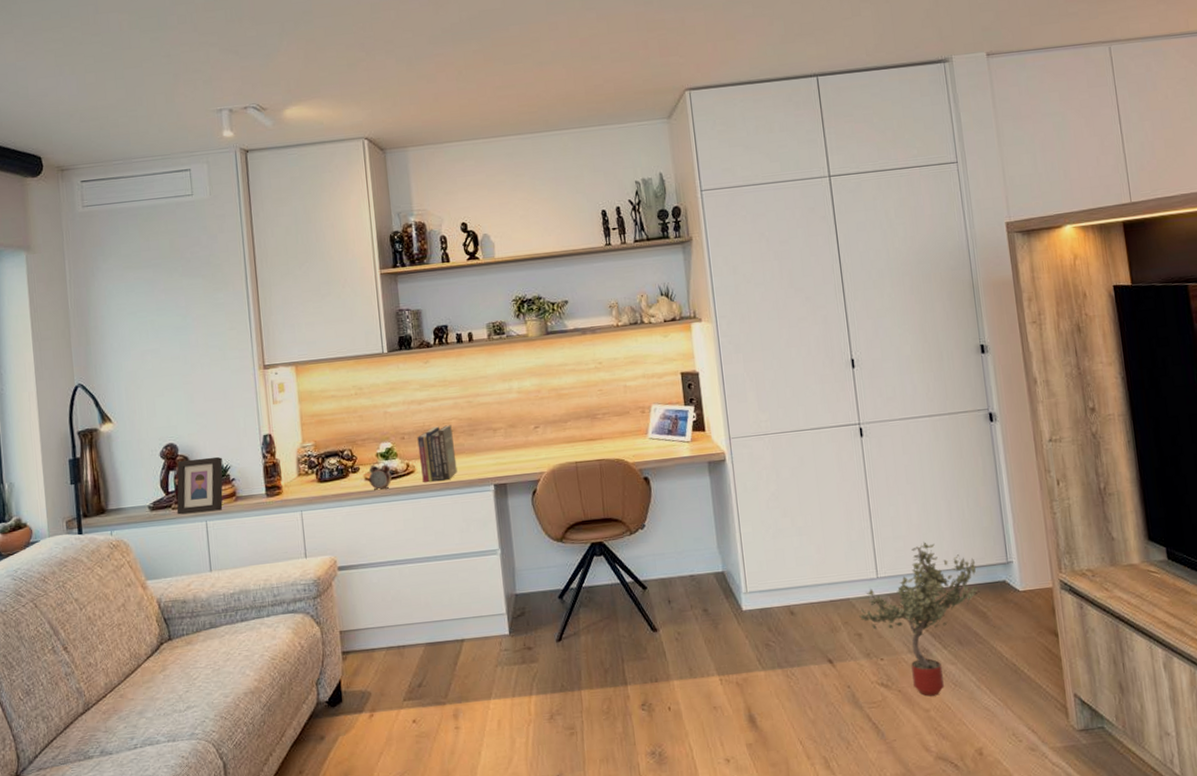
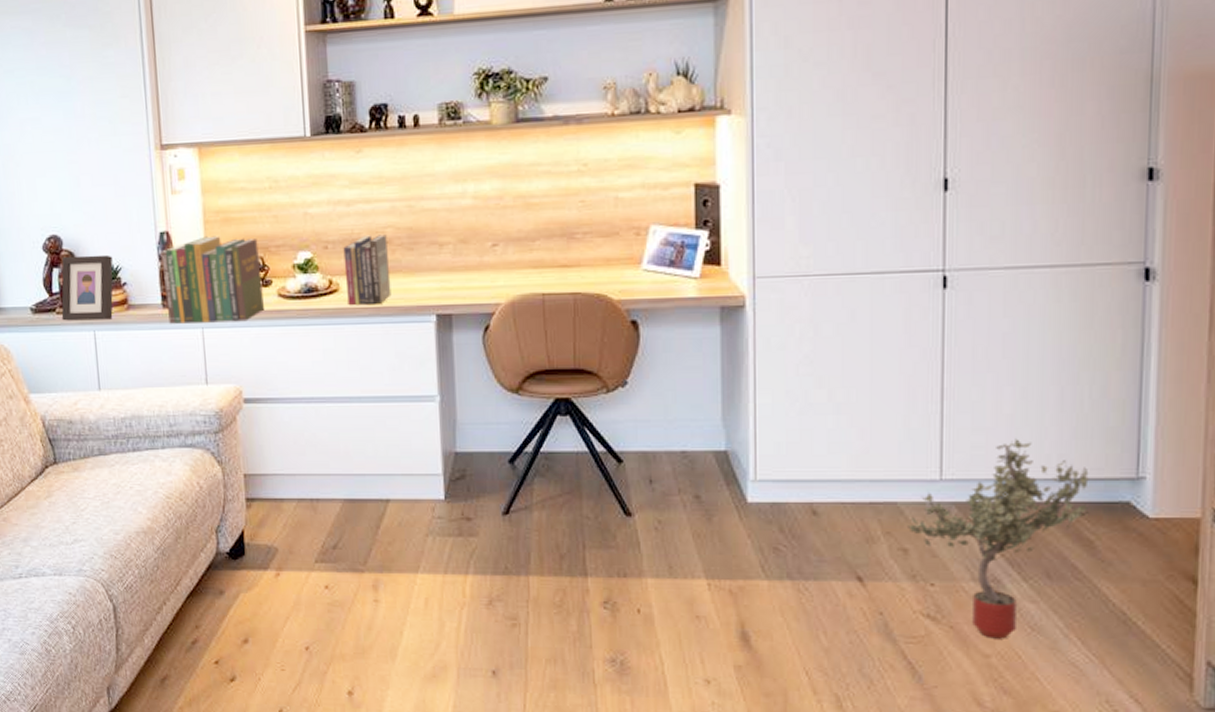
books: none [264,435,353,510] -> present [161,236,264,324]
alarm clock: present [369,461,392,491] -> none [283,274,310,311]

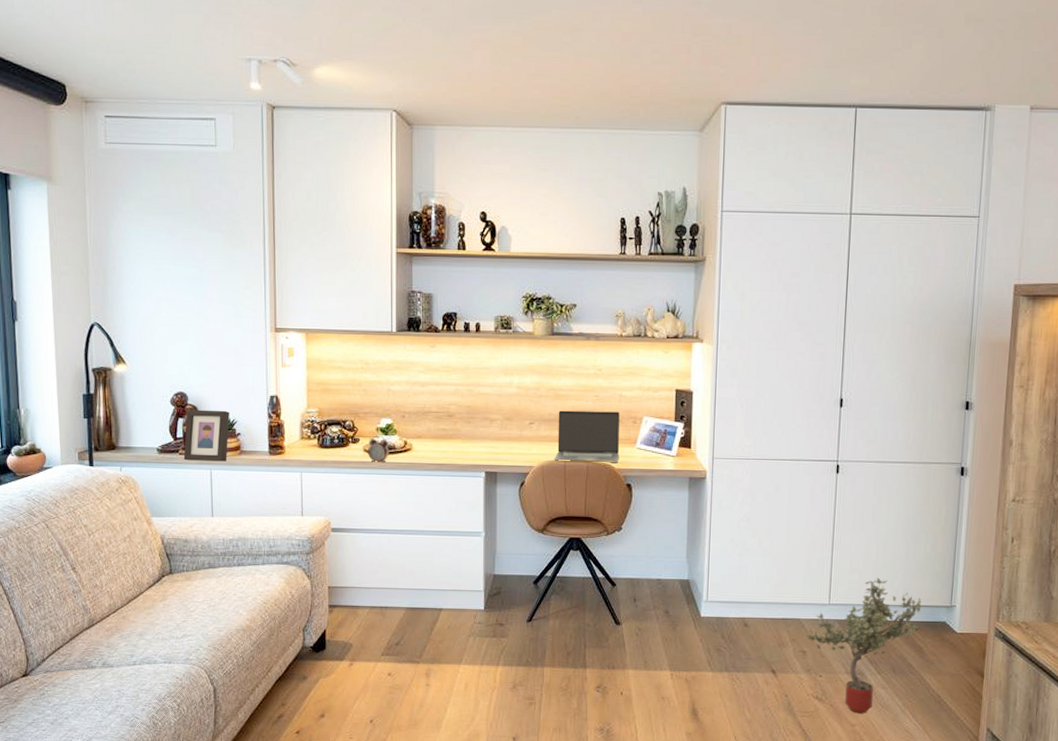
books: present [161,236,264,324] -> none [270,401,352,469]
alarm clock: none [283,274,310,311] -> present [368,435,389,463]
books: present [343,234,391,306] -> none [417,409,452,462]
laptop: none [528,221,618,296] -> present [554,410,620,463]

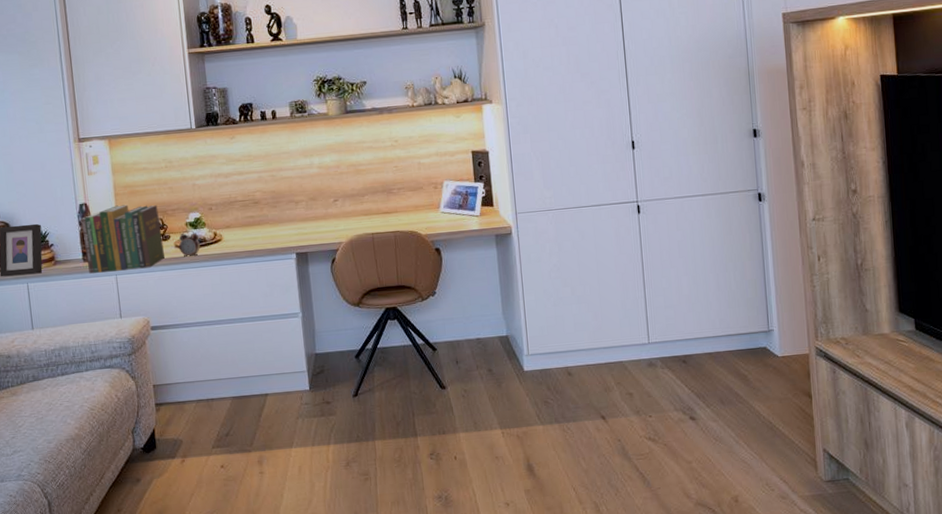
books: none [270,401,352,469] -> present [80,204,165,274]
laptop: present [554,410,620,463] -> none [360,179,425,235]
potted tree: present [806,577,922,714] -> none [631,311,743,450]

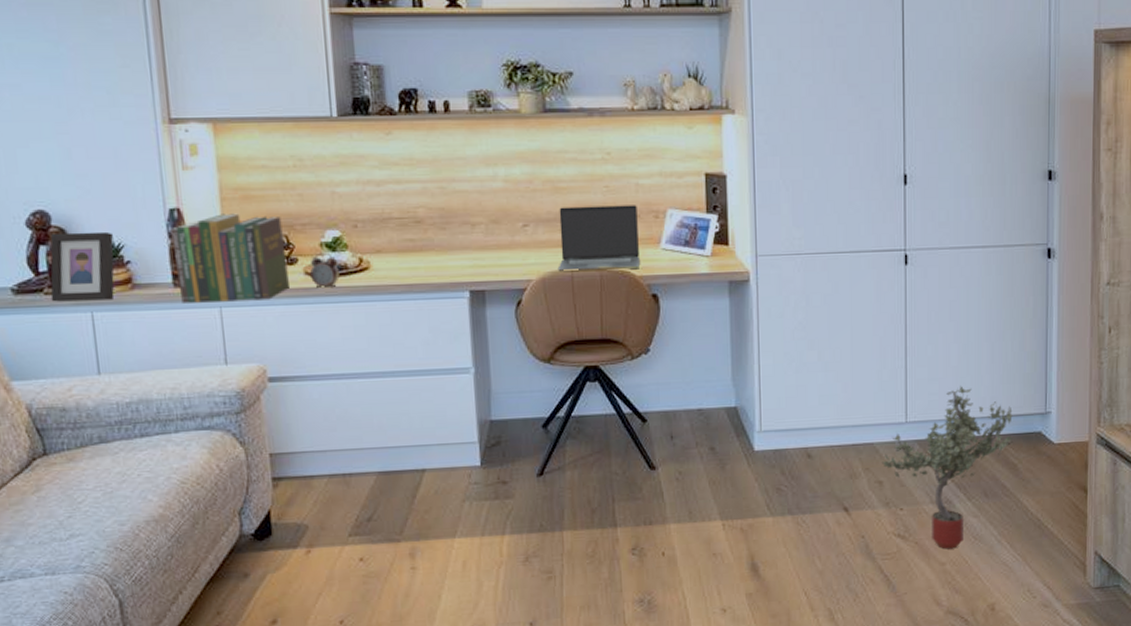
laptop: none [360,179,425,235] -> present [557,205,640,272]
potted tree: none [631,311,743,450] -> present [882,386,1014,549]

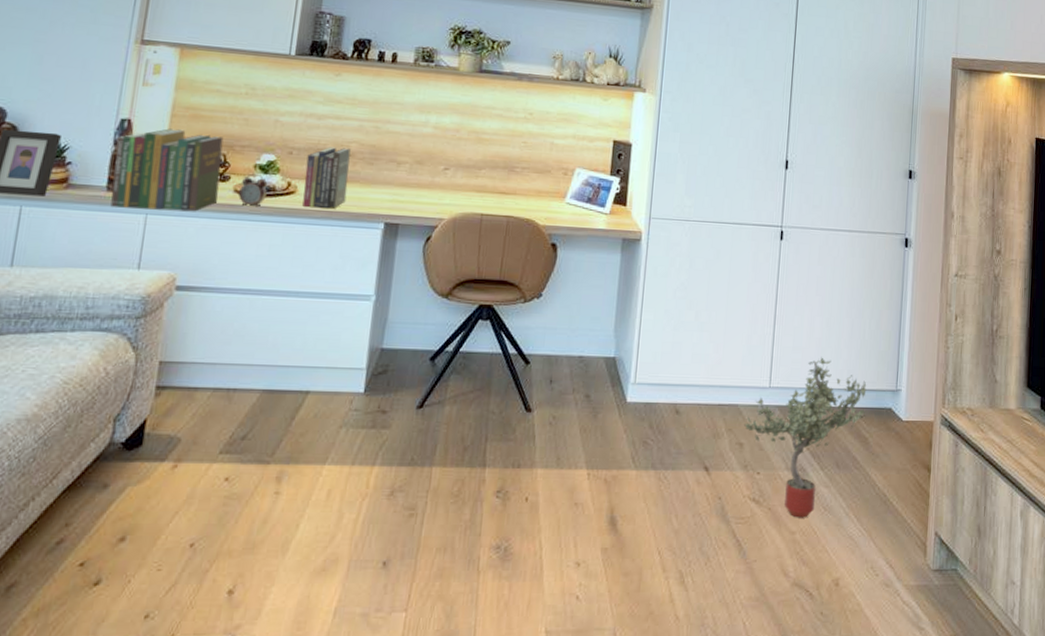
books: none [373,214,424,284] -> present [302,147,351,209]
laptop: present [557,205,640,272] -> none [469,156,549,219]

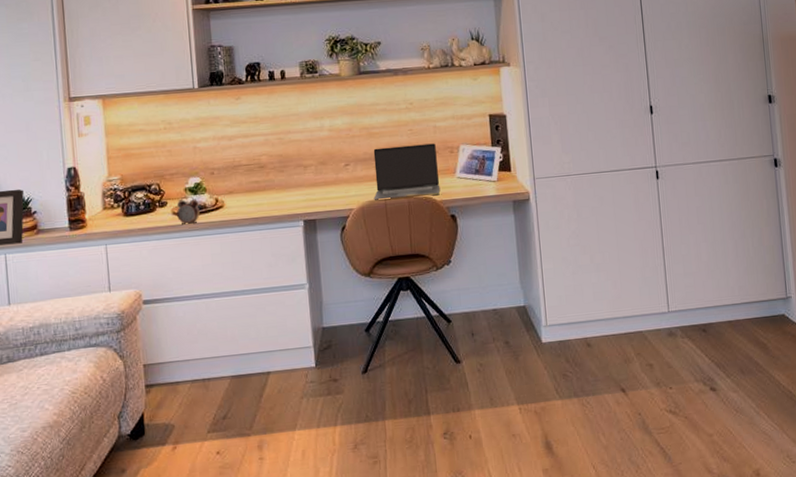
books: present [110,128,224,212] -> none [68,168,160,243]
books: present [302,147,351,209] -> none [227,161,267,218]
laptop: none [469,156,549,219] -> present [373,143,440,201]
potted tree: present [744,357,867,518] -> none [651,278,762,422]

